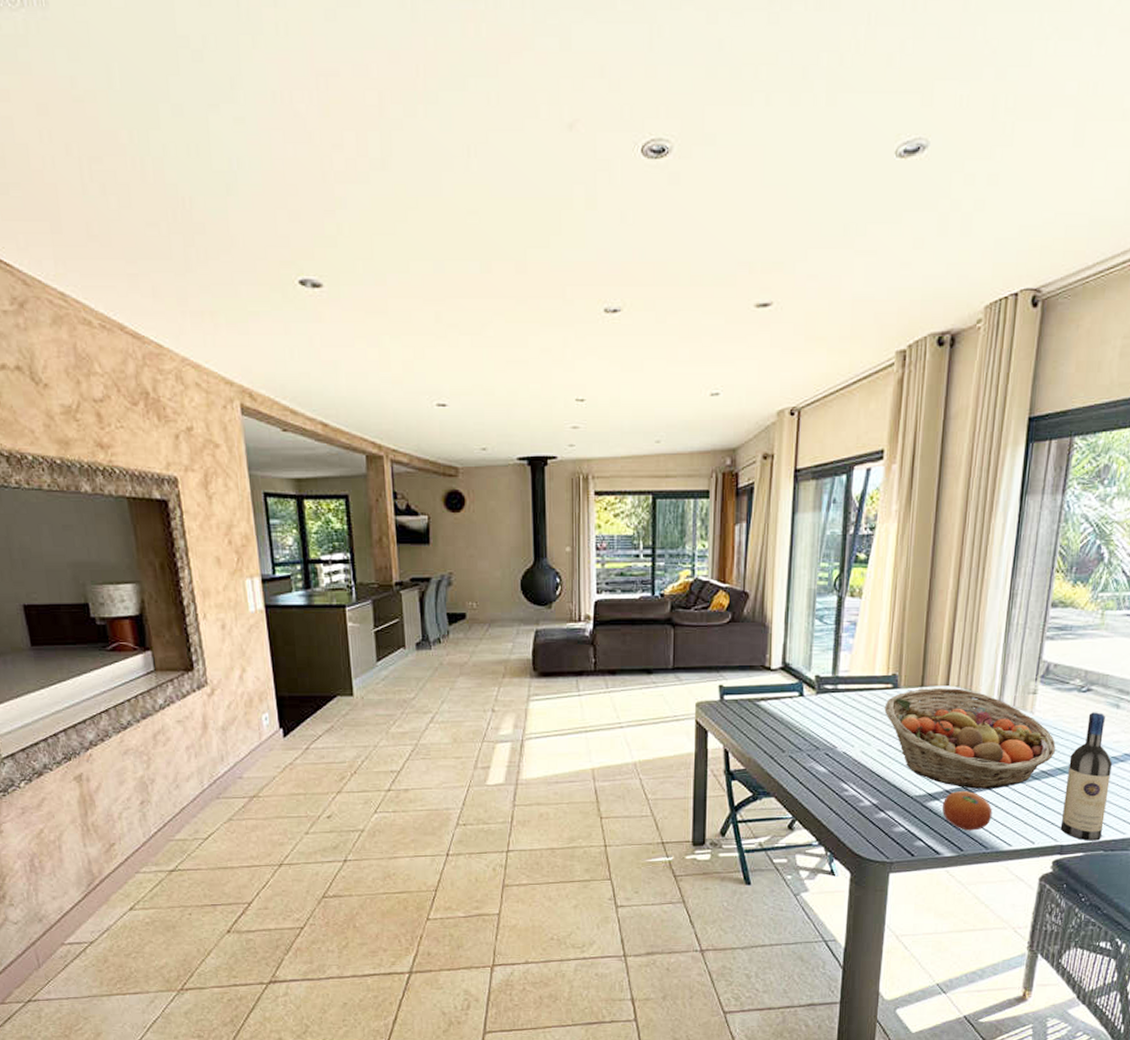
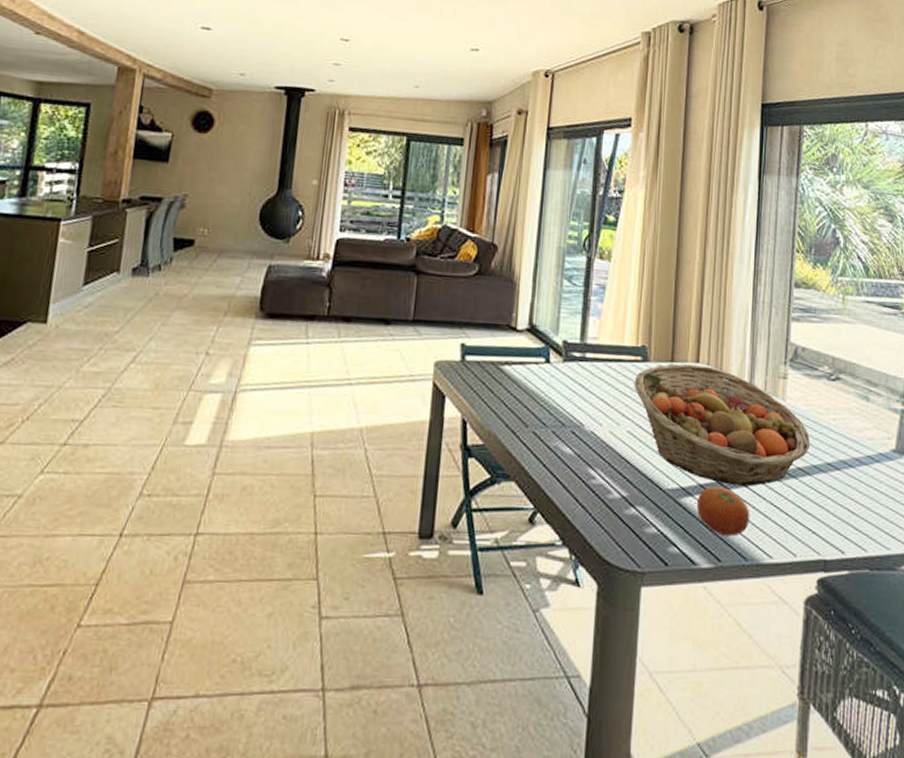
wine bottle: present [1060,712,1112,841] -> none [822,403,868,557]

